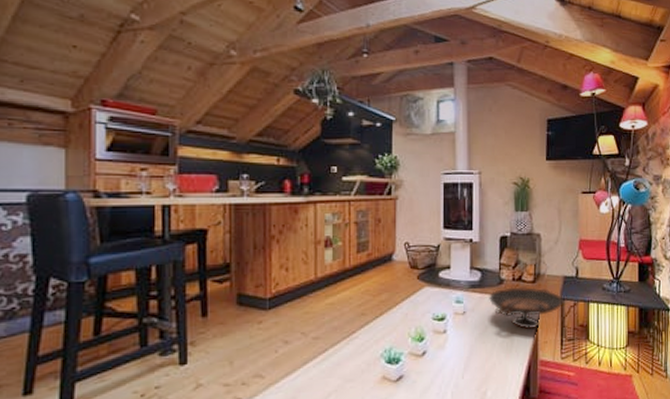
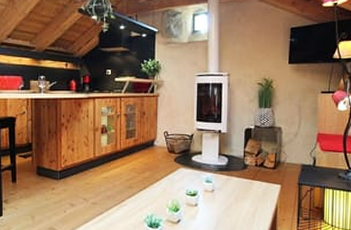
decorative bowl: present [489,287,563,330] -> none [234,172,301,208]

